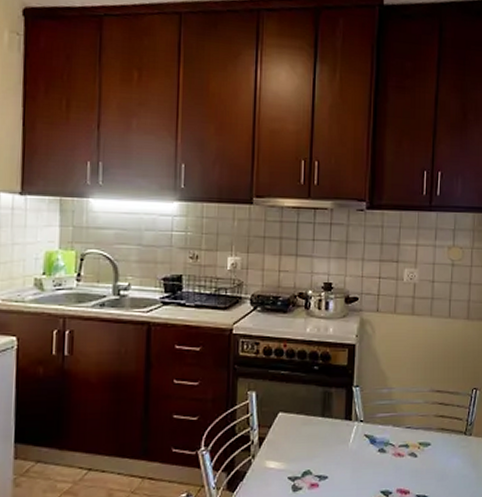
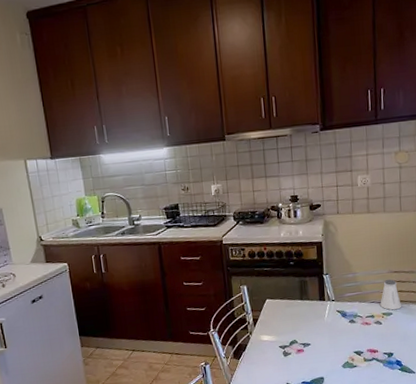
saltshaker: none [417,400,442,440] -> present [380,279,401,310]

